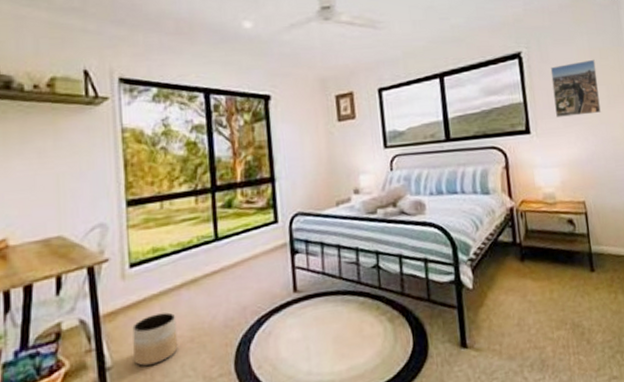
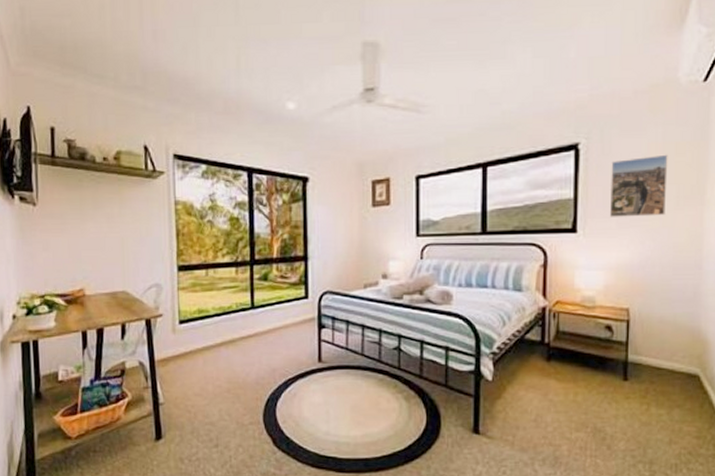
planter: present [132,312,178,366] -> none [180,365,217,406]

